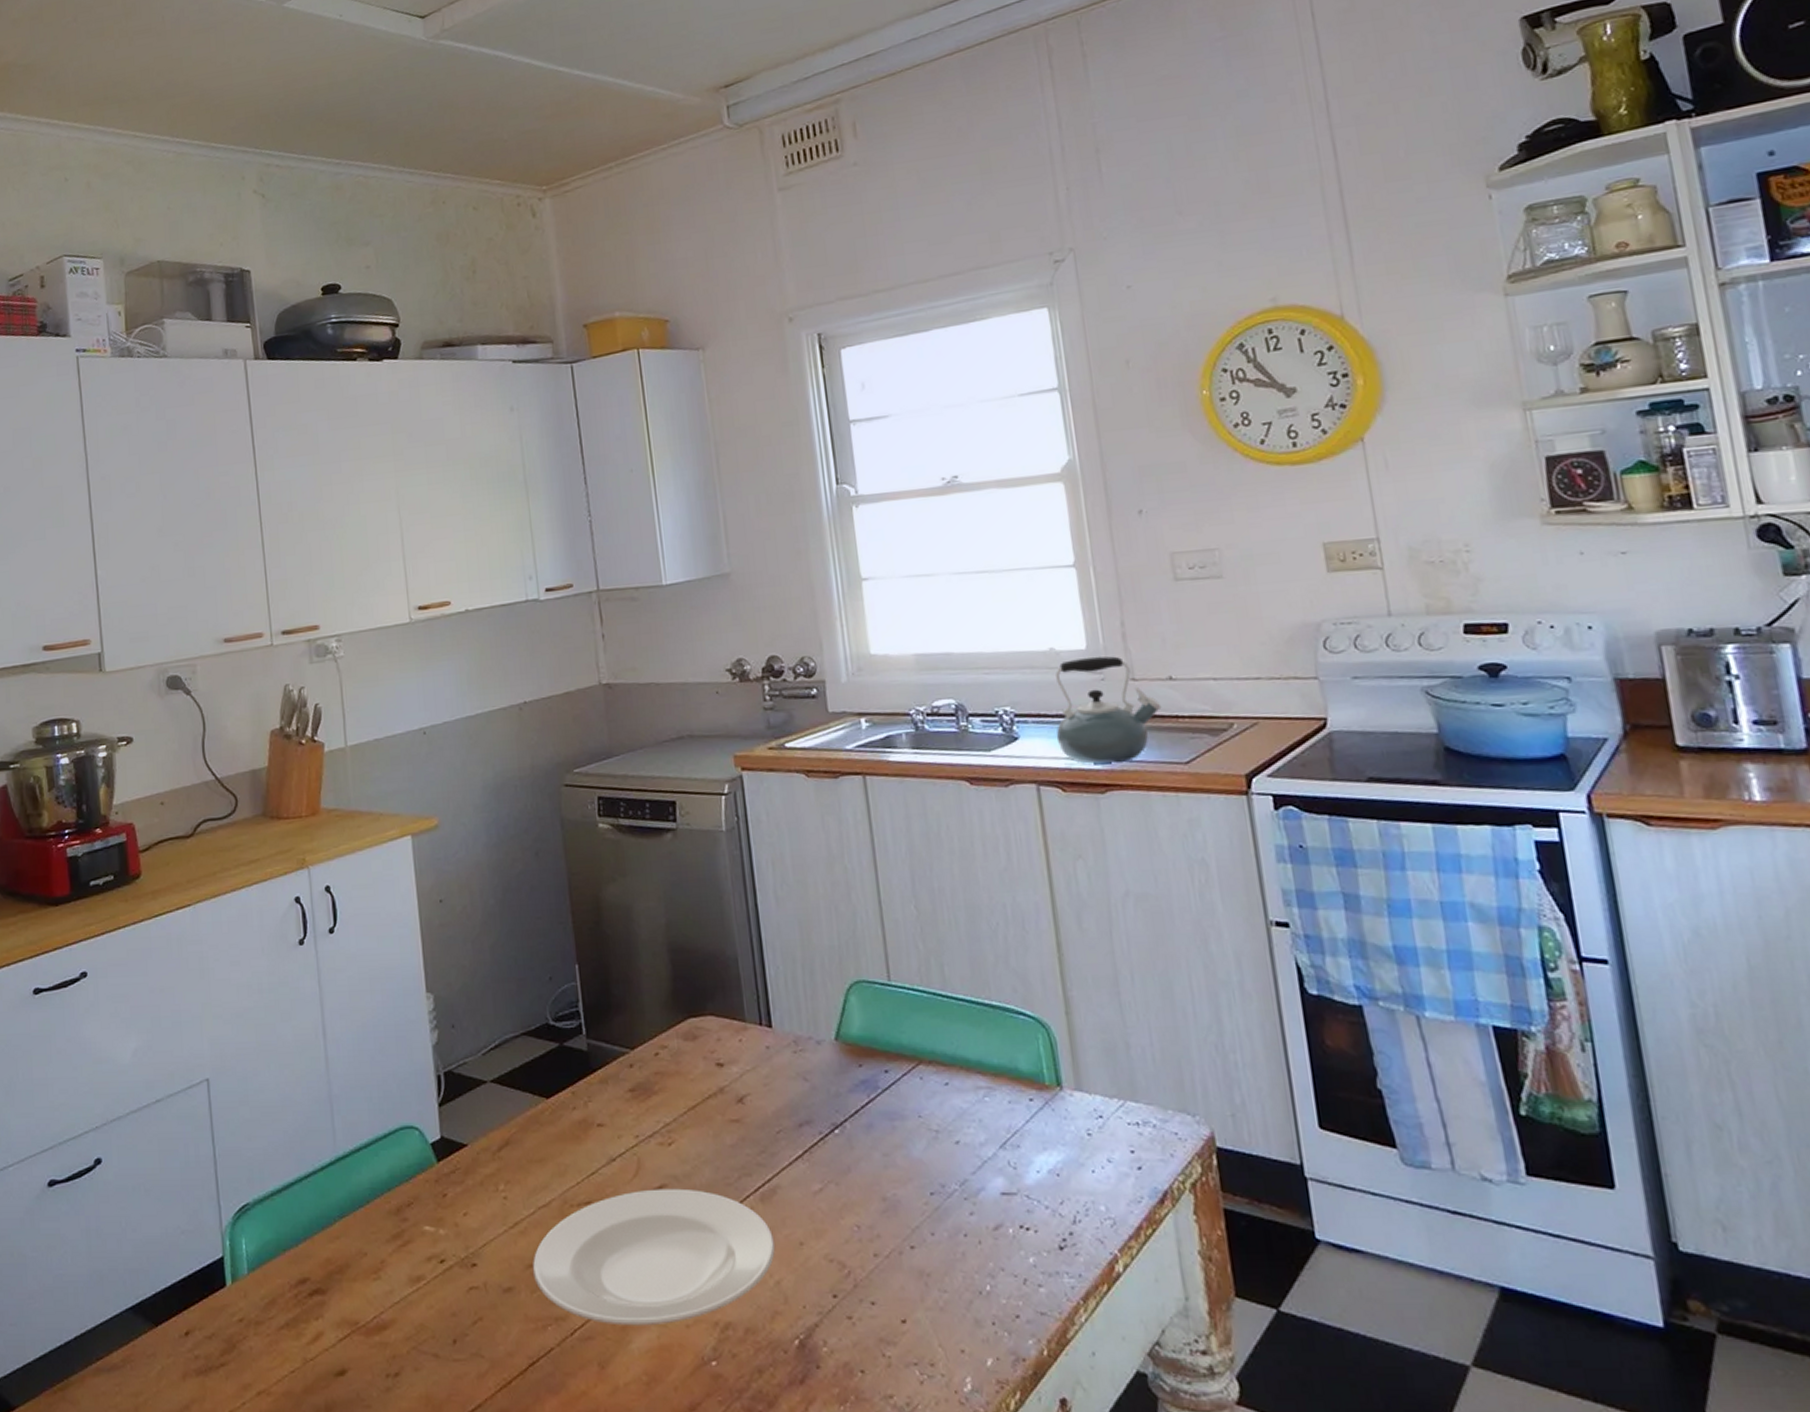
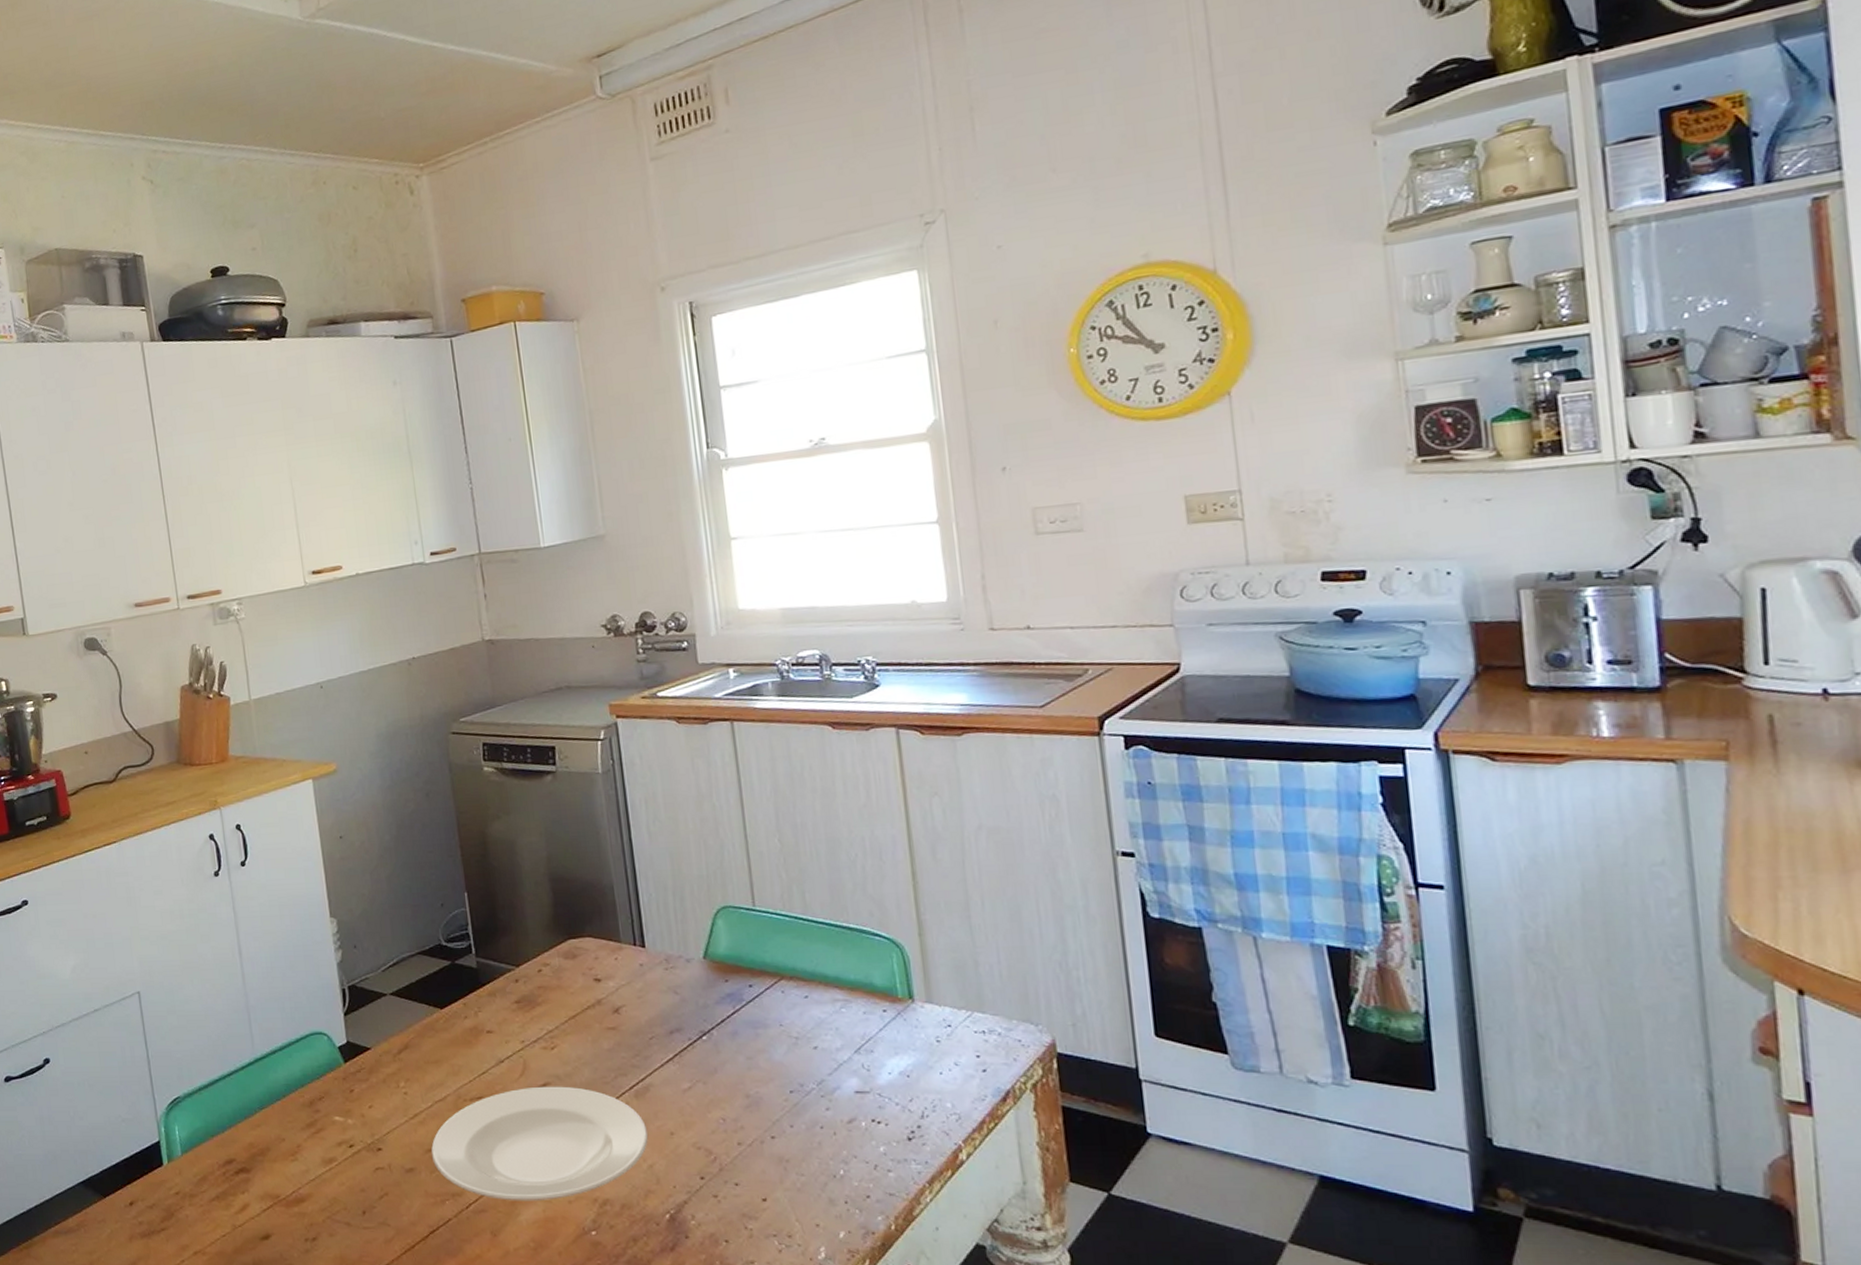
kettle: present [1055,656,1162,764] -> none [915,607,1019,709]

